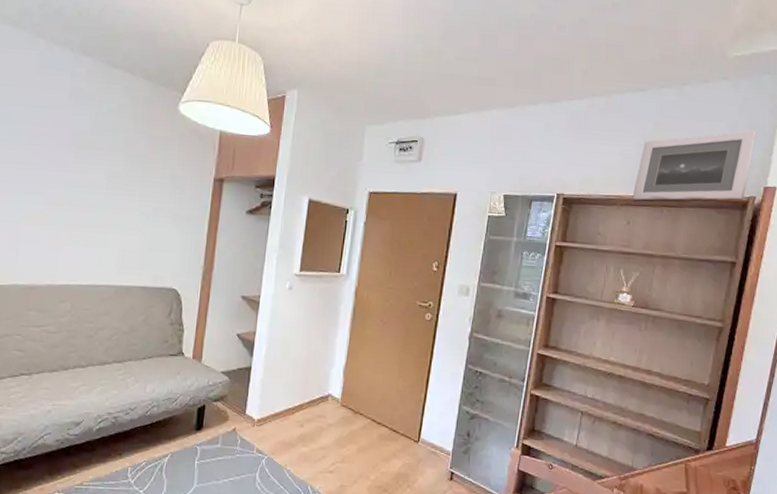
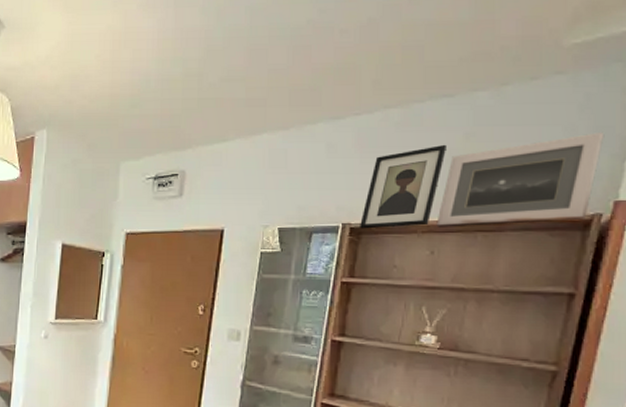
picture frame: none [571,130,641,200] -> present [360,144,448,229]

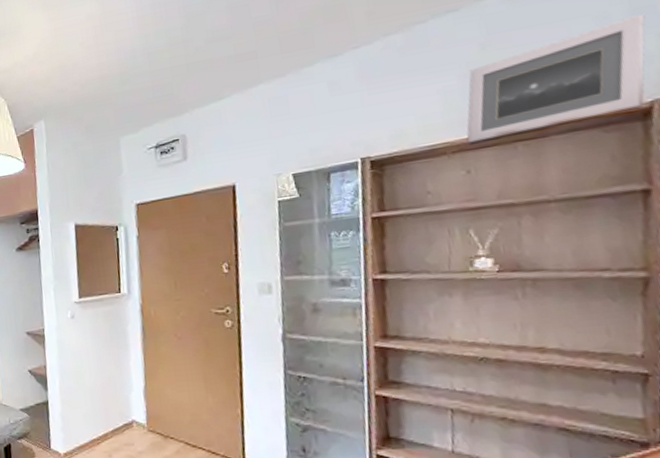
picture frame: present [360,144,448,229] -> none [380,59,463,160]

